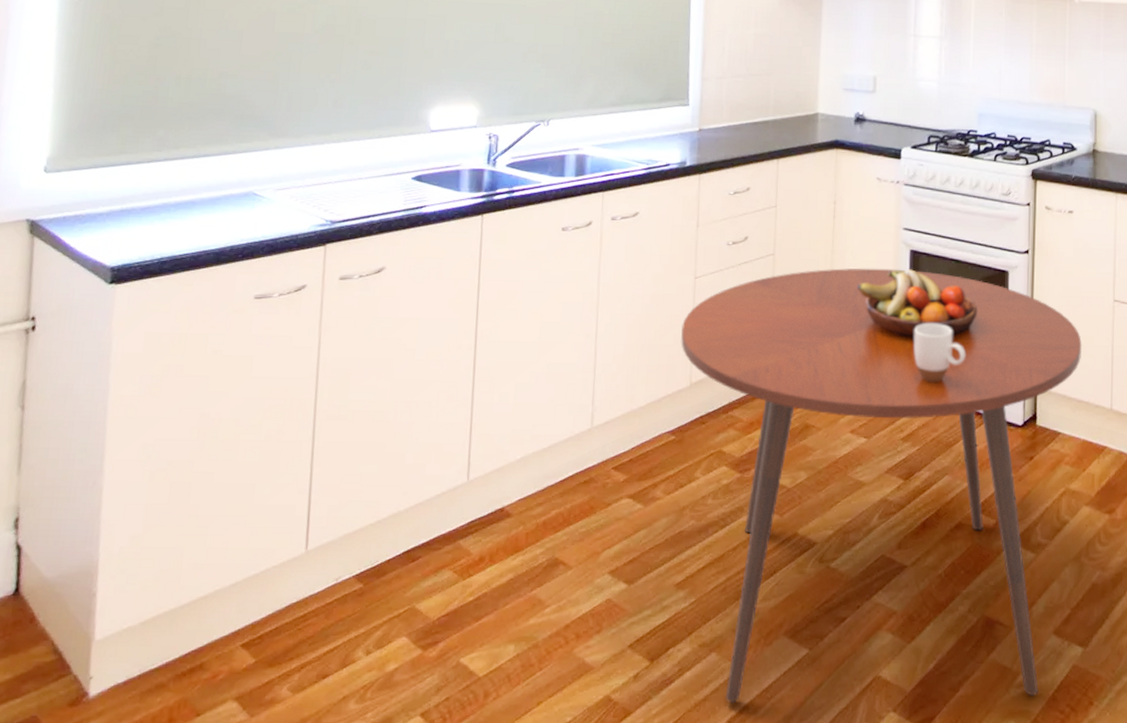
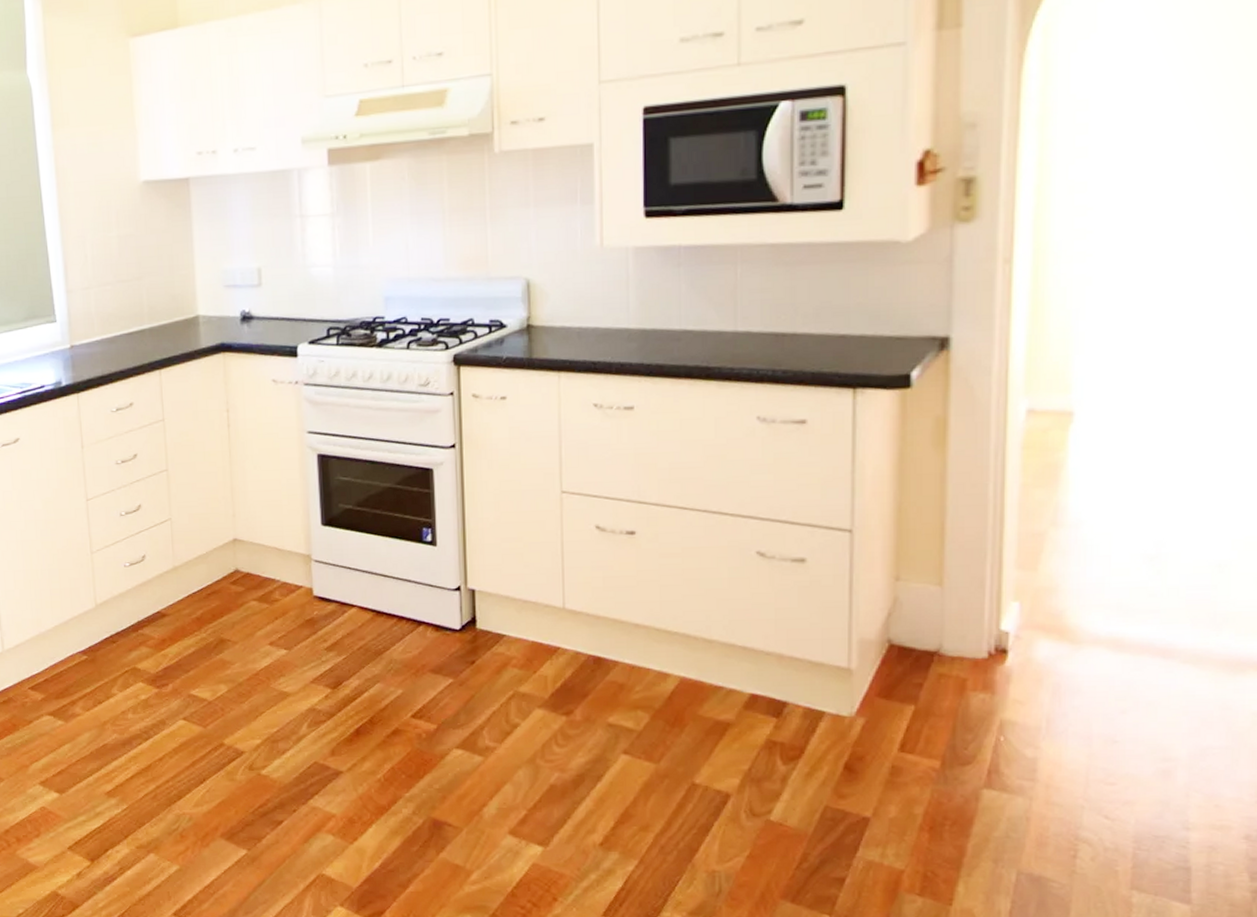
dining table: present [681,268,1083,704] -> none [79,475,526,898]
fruit bowl: present [857,269,977,338] -> none [262,474,400,547]
mug: present [913,322,965,382] -> none [329,529,390,590]

